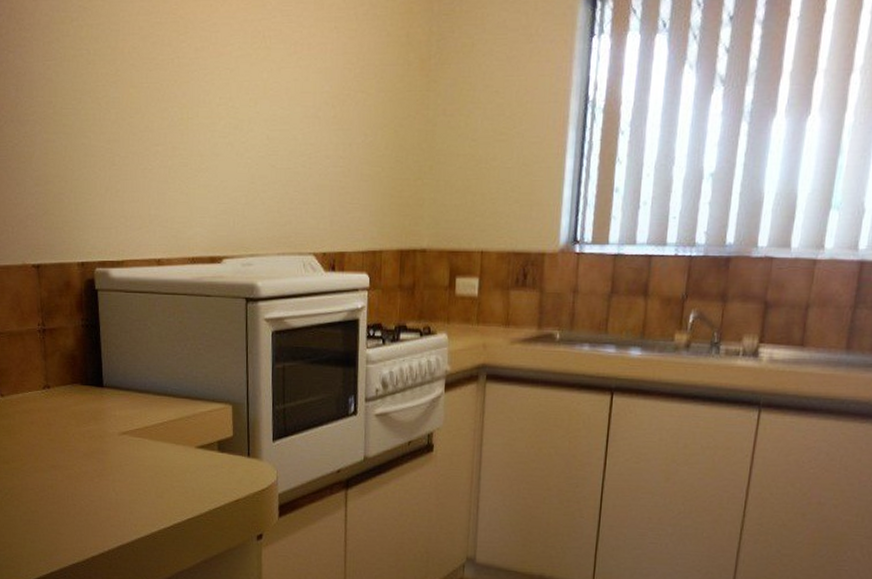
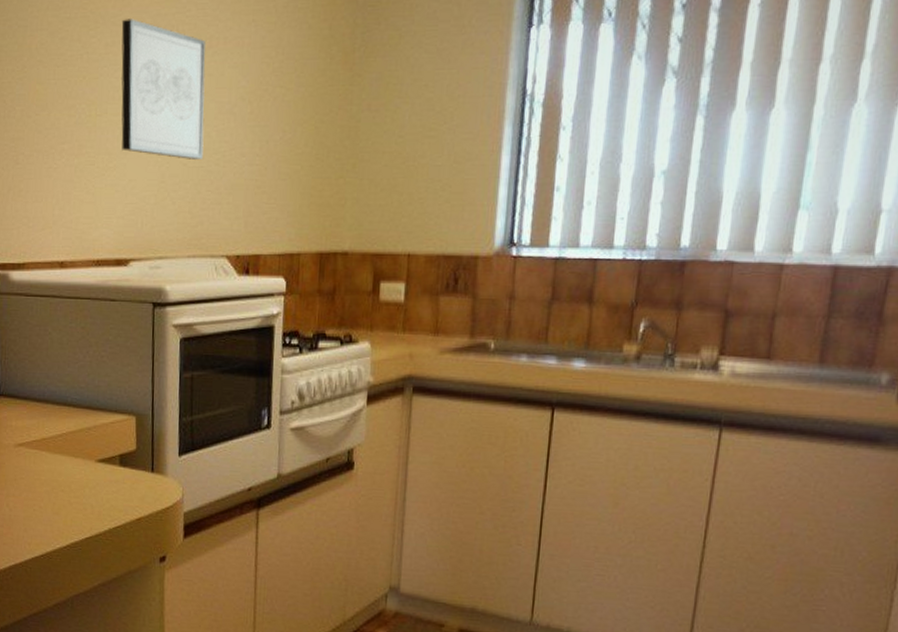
wall art: none [210,24,292,161] -> present [121,19,207,159]

